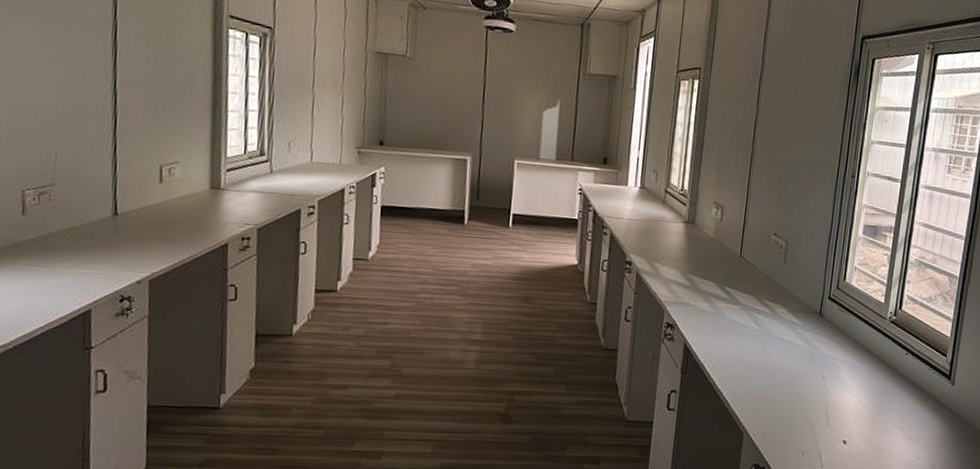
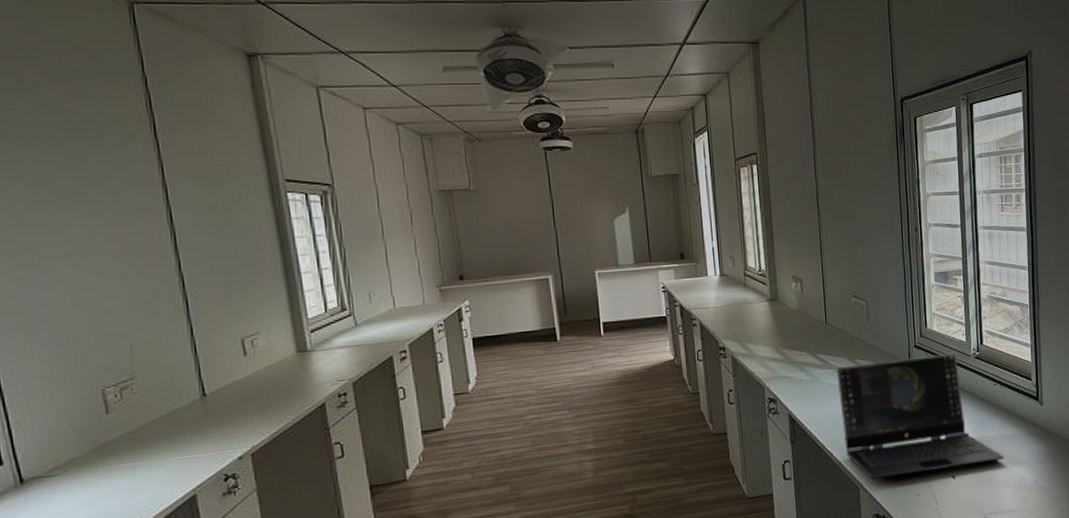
laptop: none [736,304,902,434] -> present [836,353,1004,480]

